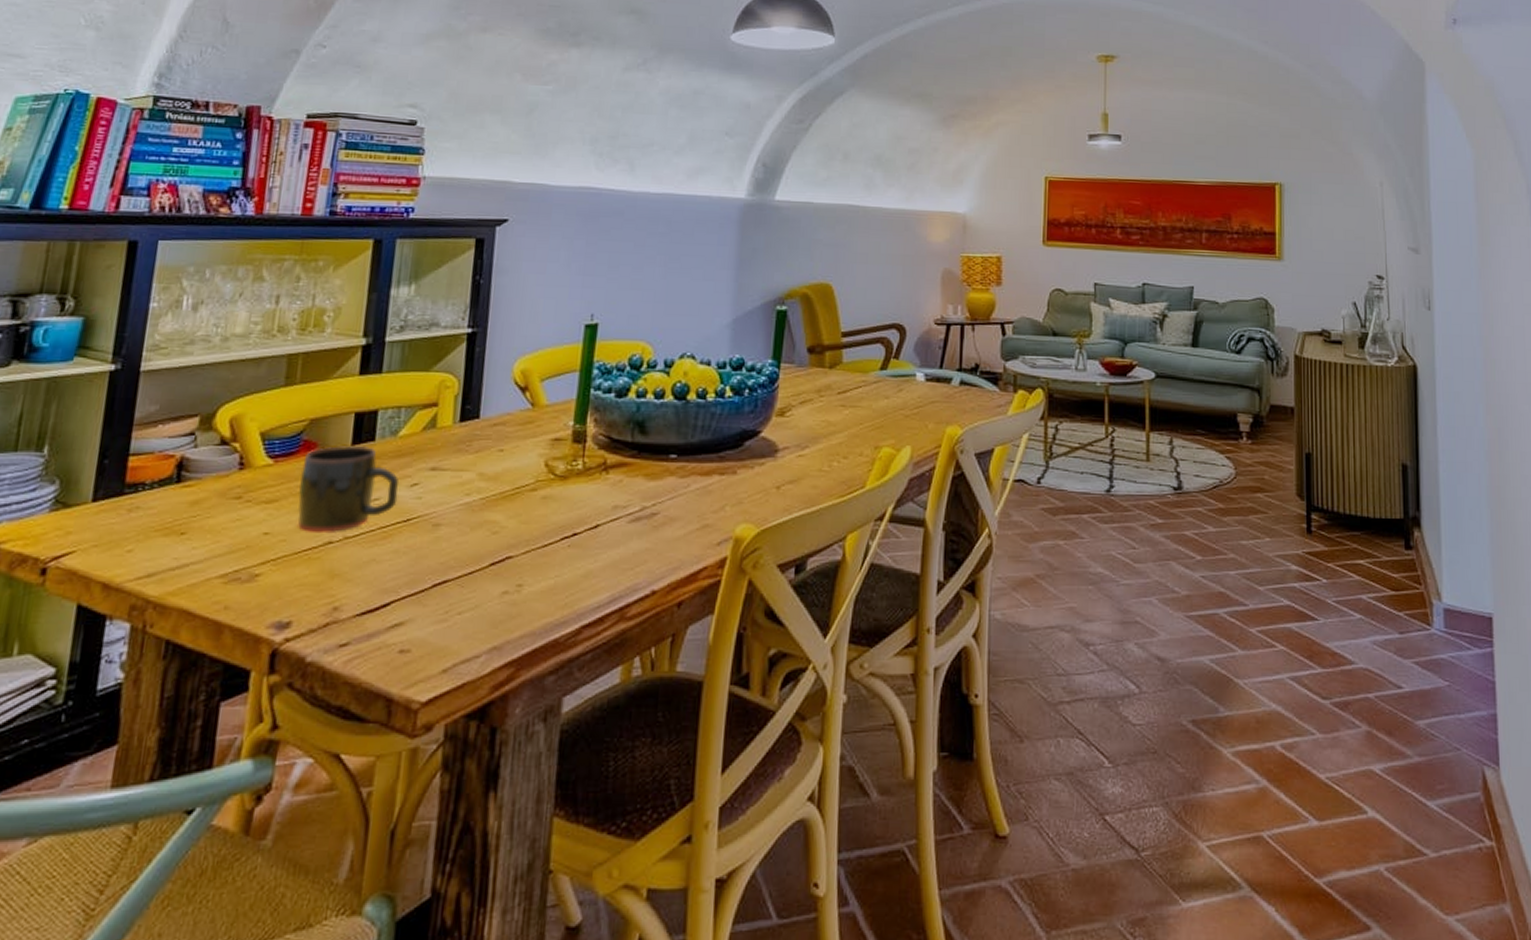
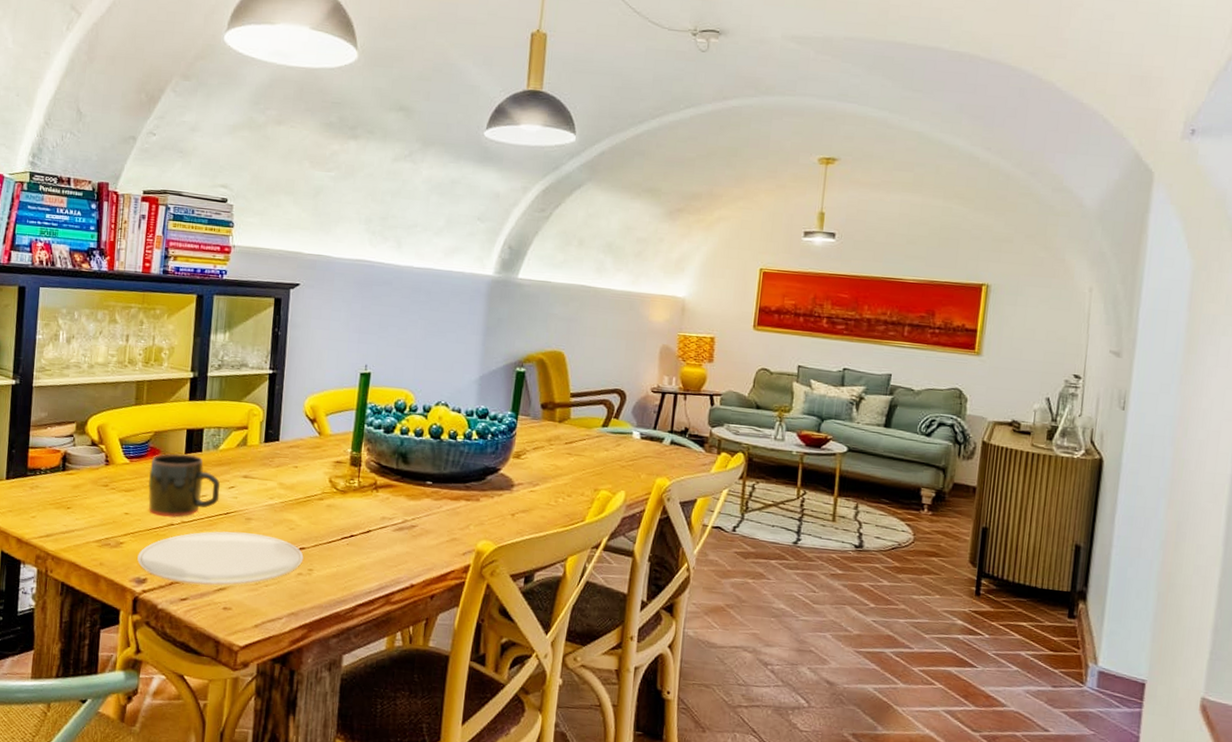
plate: none [279,544,511,623] -> present [137,531,304,586]

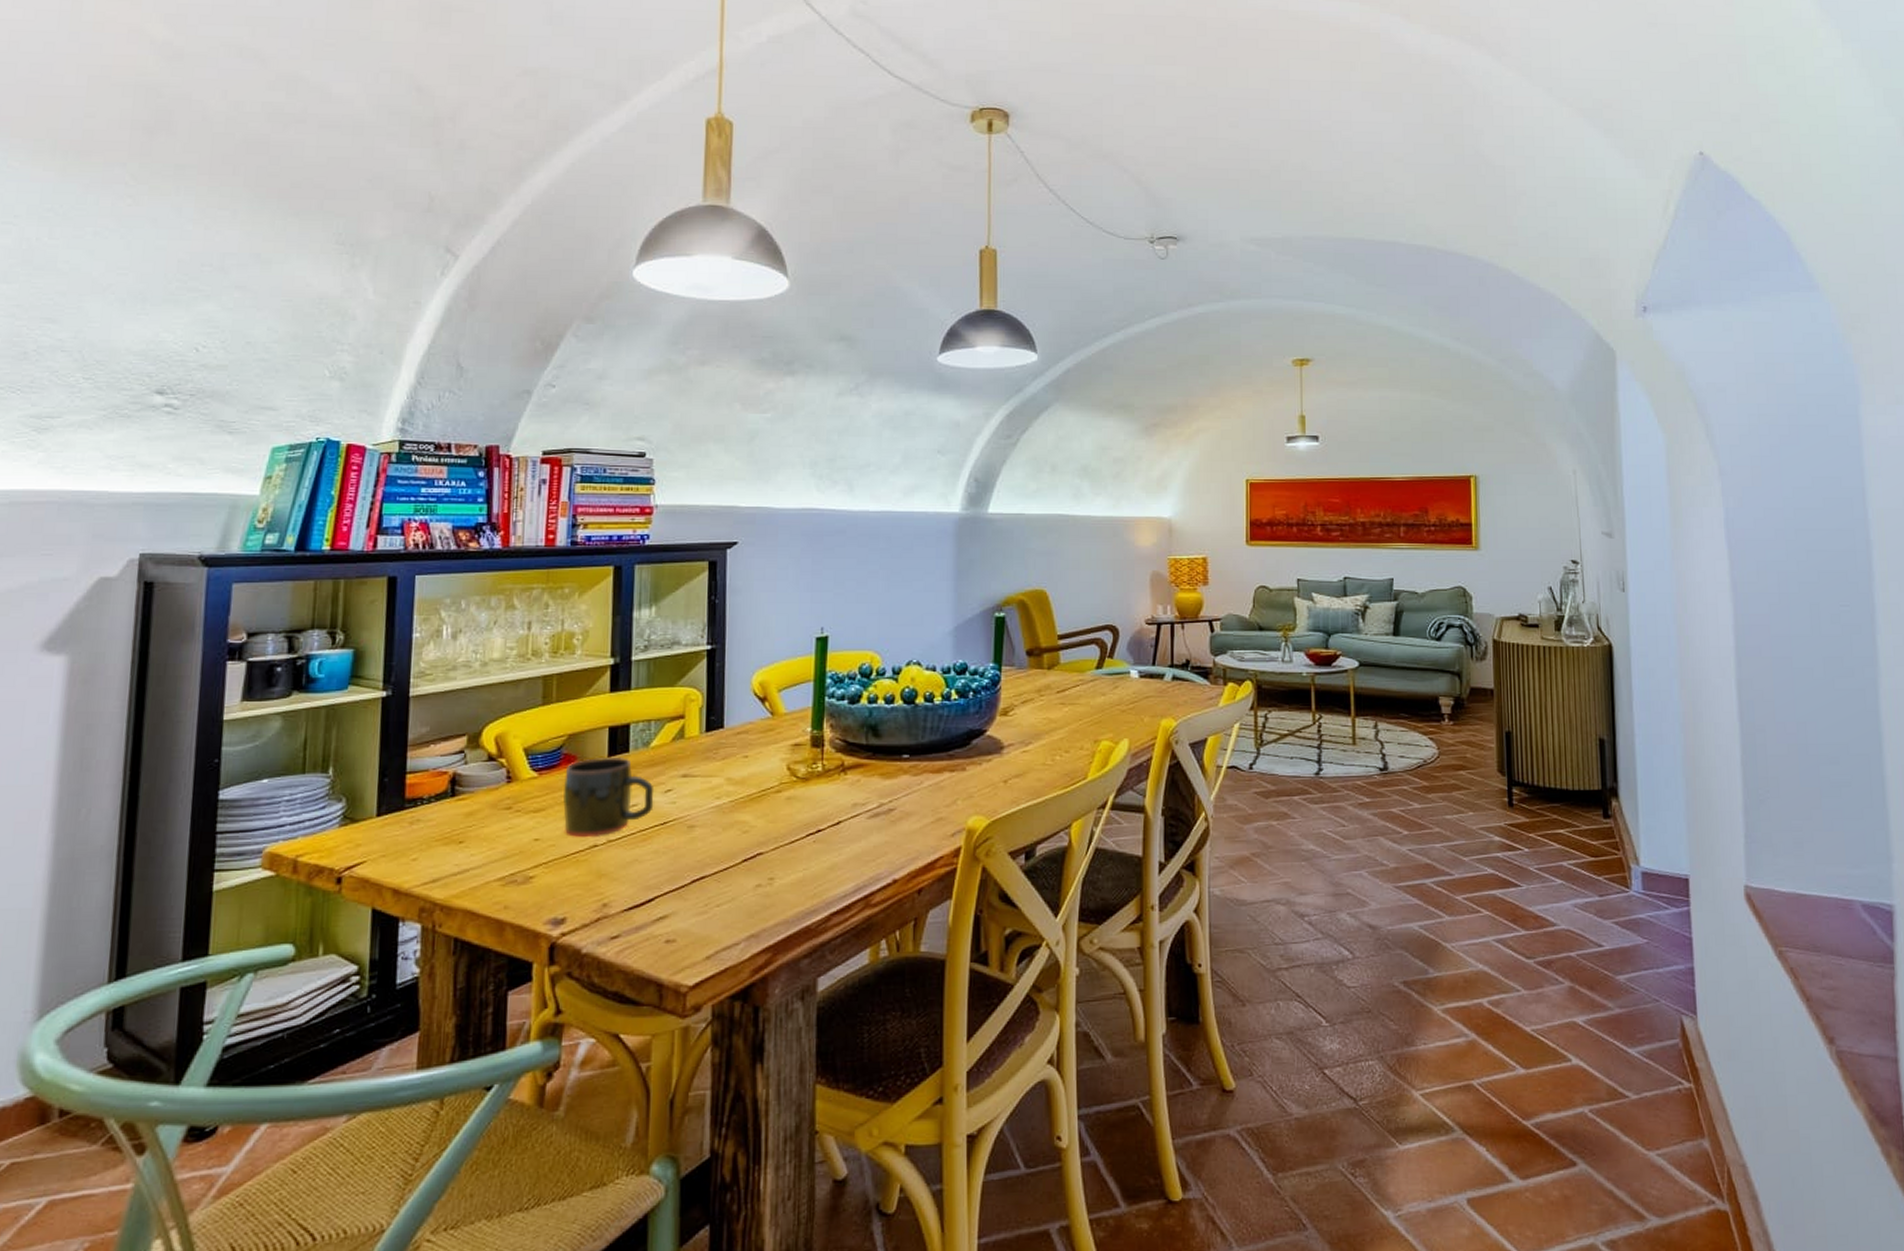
plate: present [137,531,304,586] -> none [553,844,762,917]

